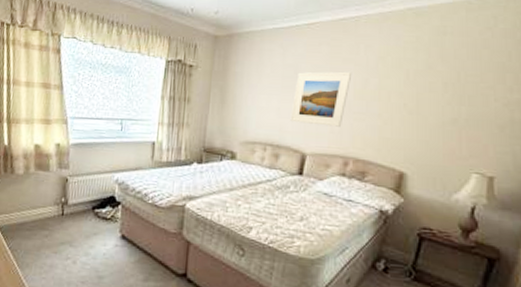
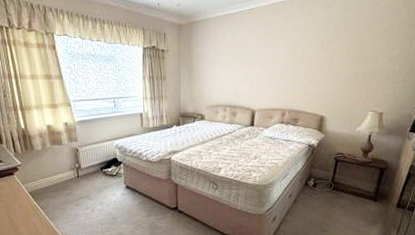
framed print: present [290,71,352,127] -> none [241,45,284,88]

